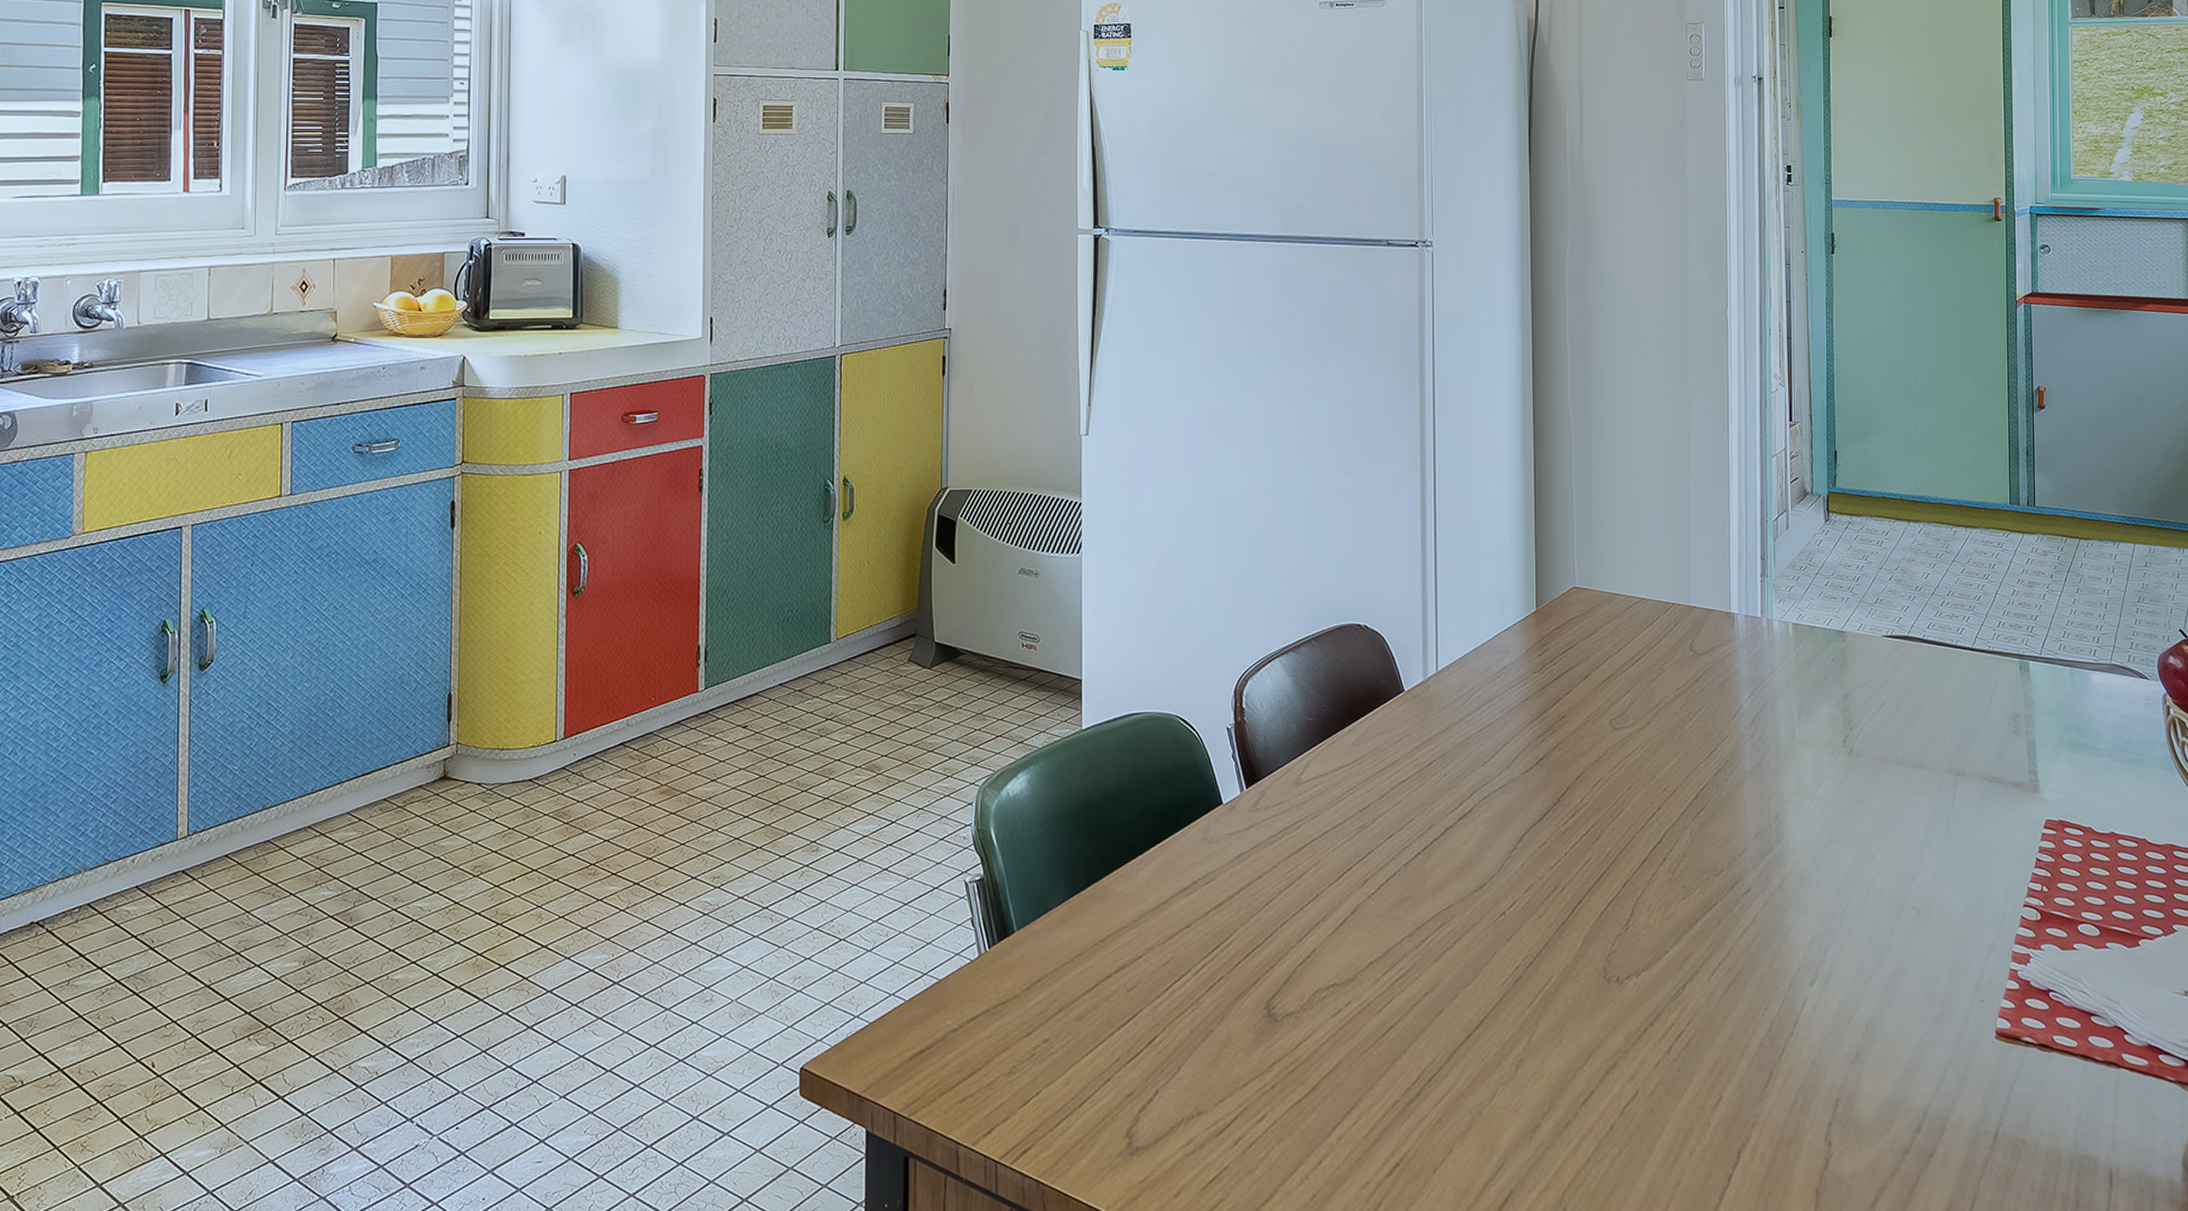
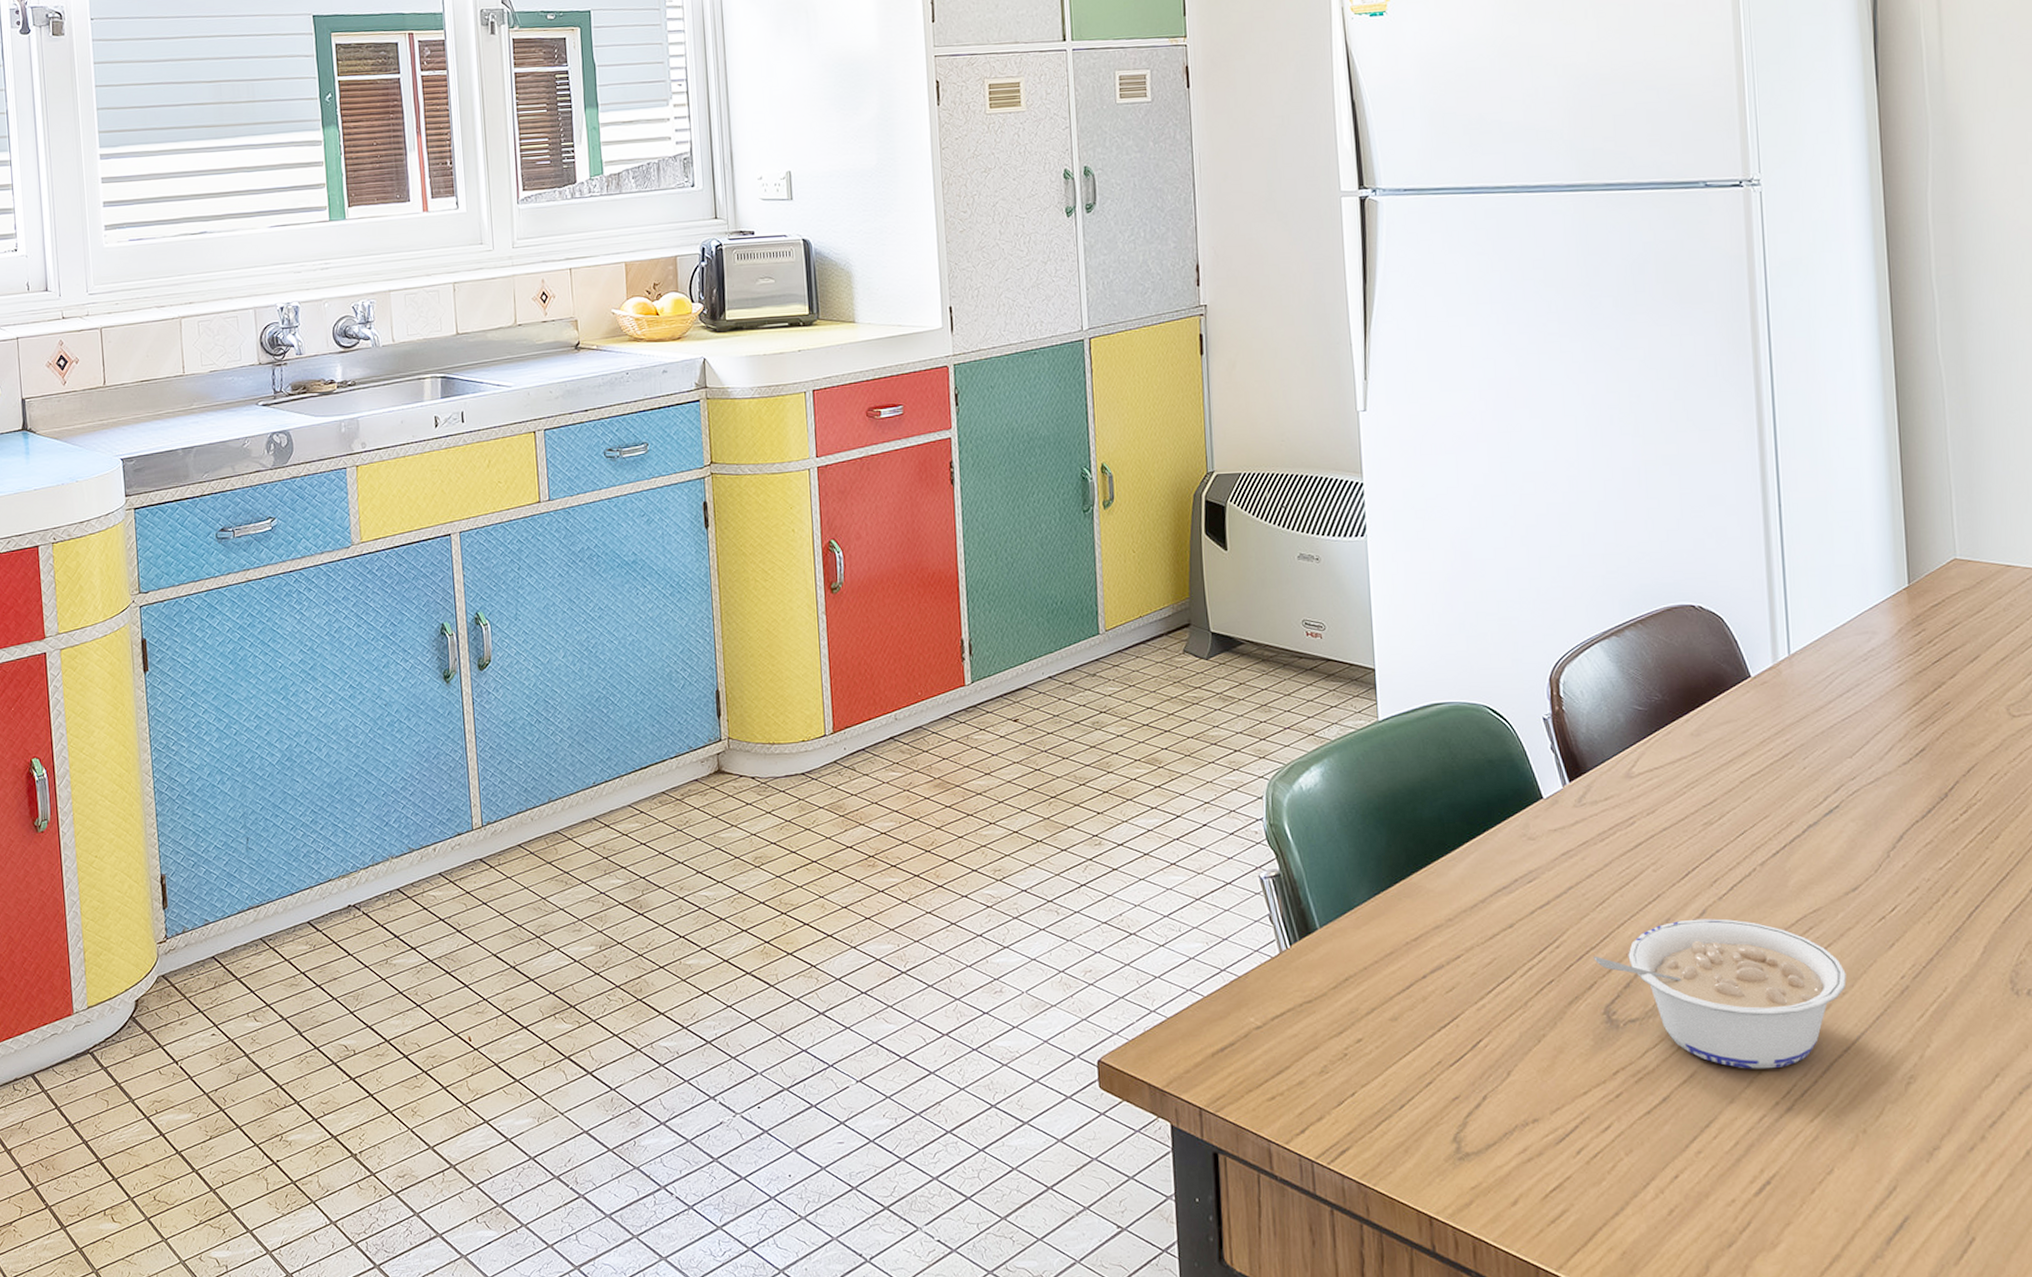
legume: none [1259,916,1471,1058] -> present [1593,918,1847,1069]

